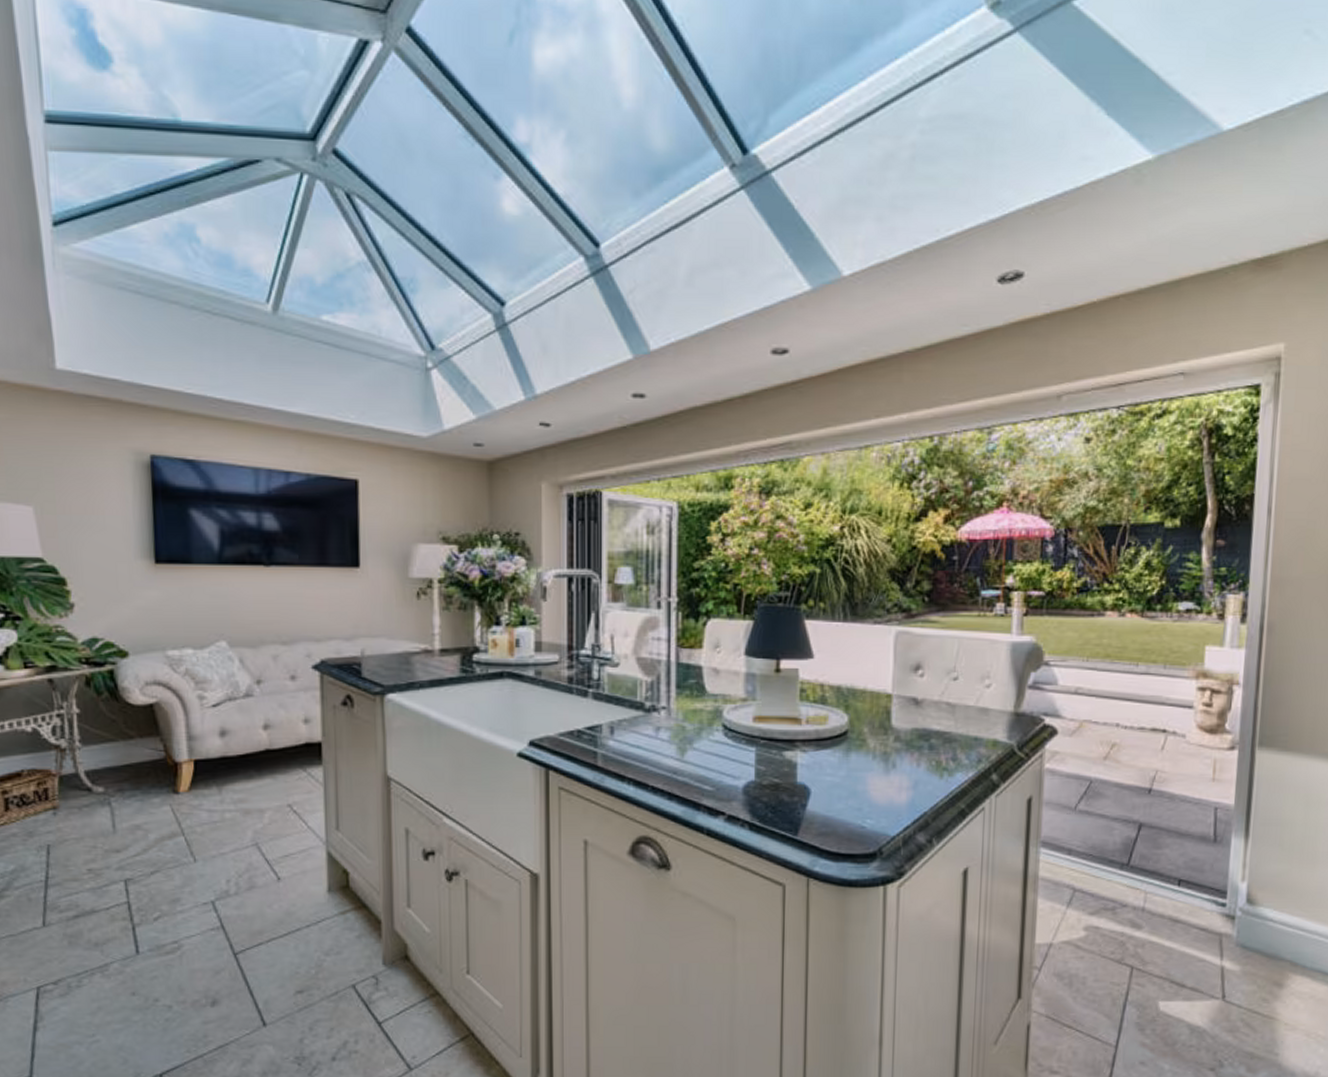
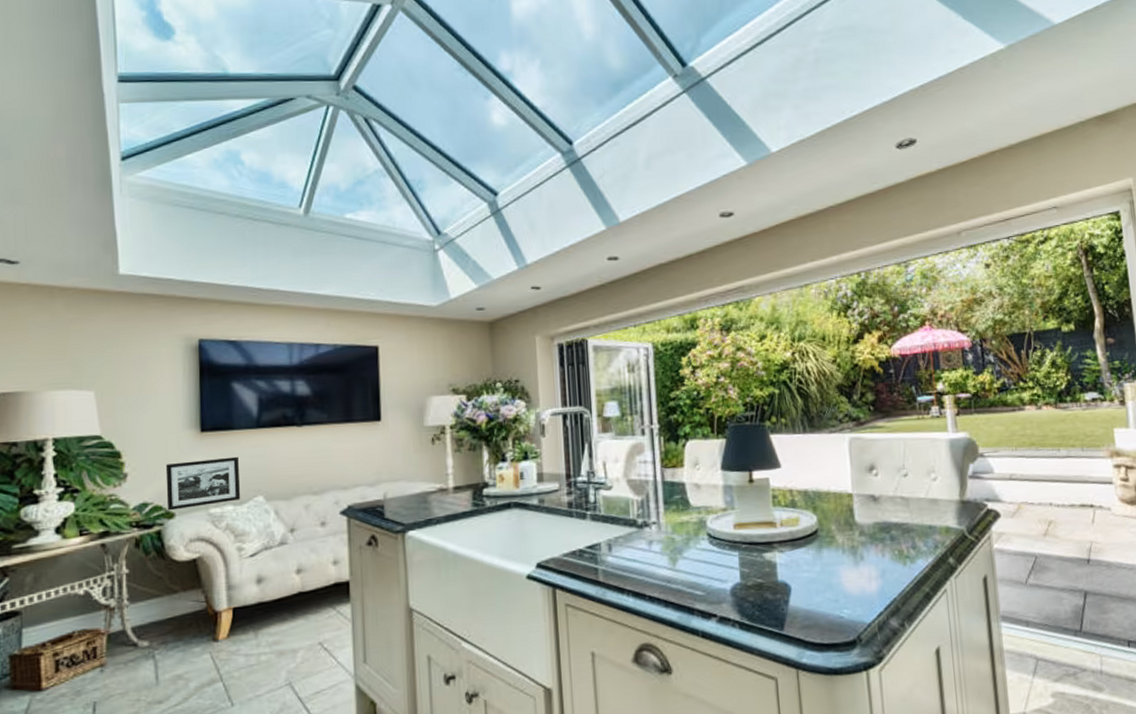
picture frame: none [116,594,202,649] -> present [165,456,241,511]

